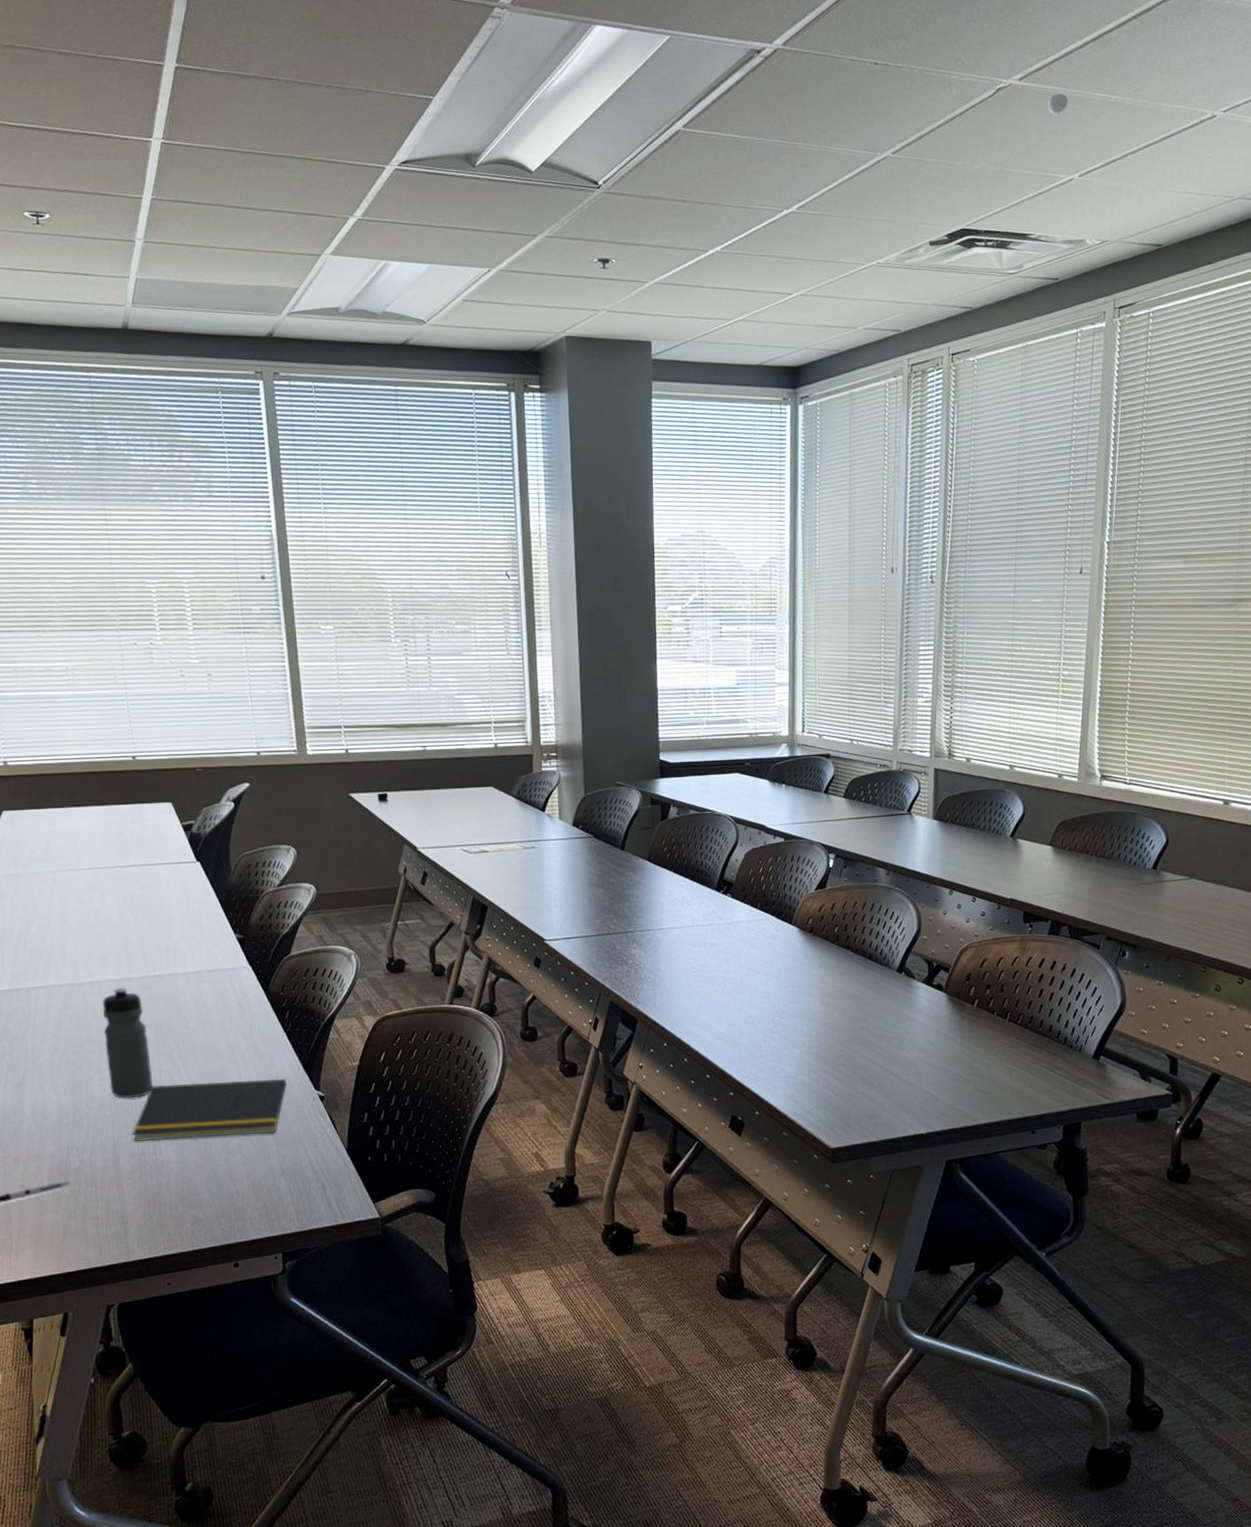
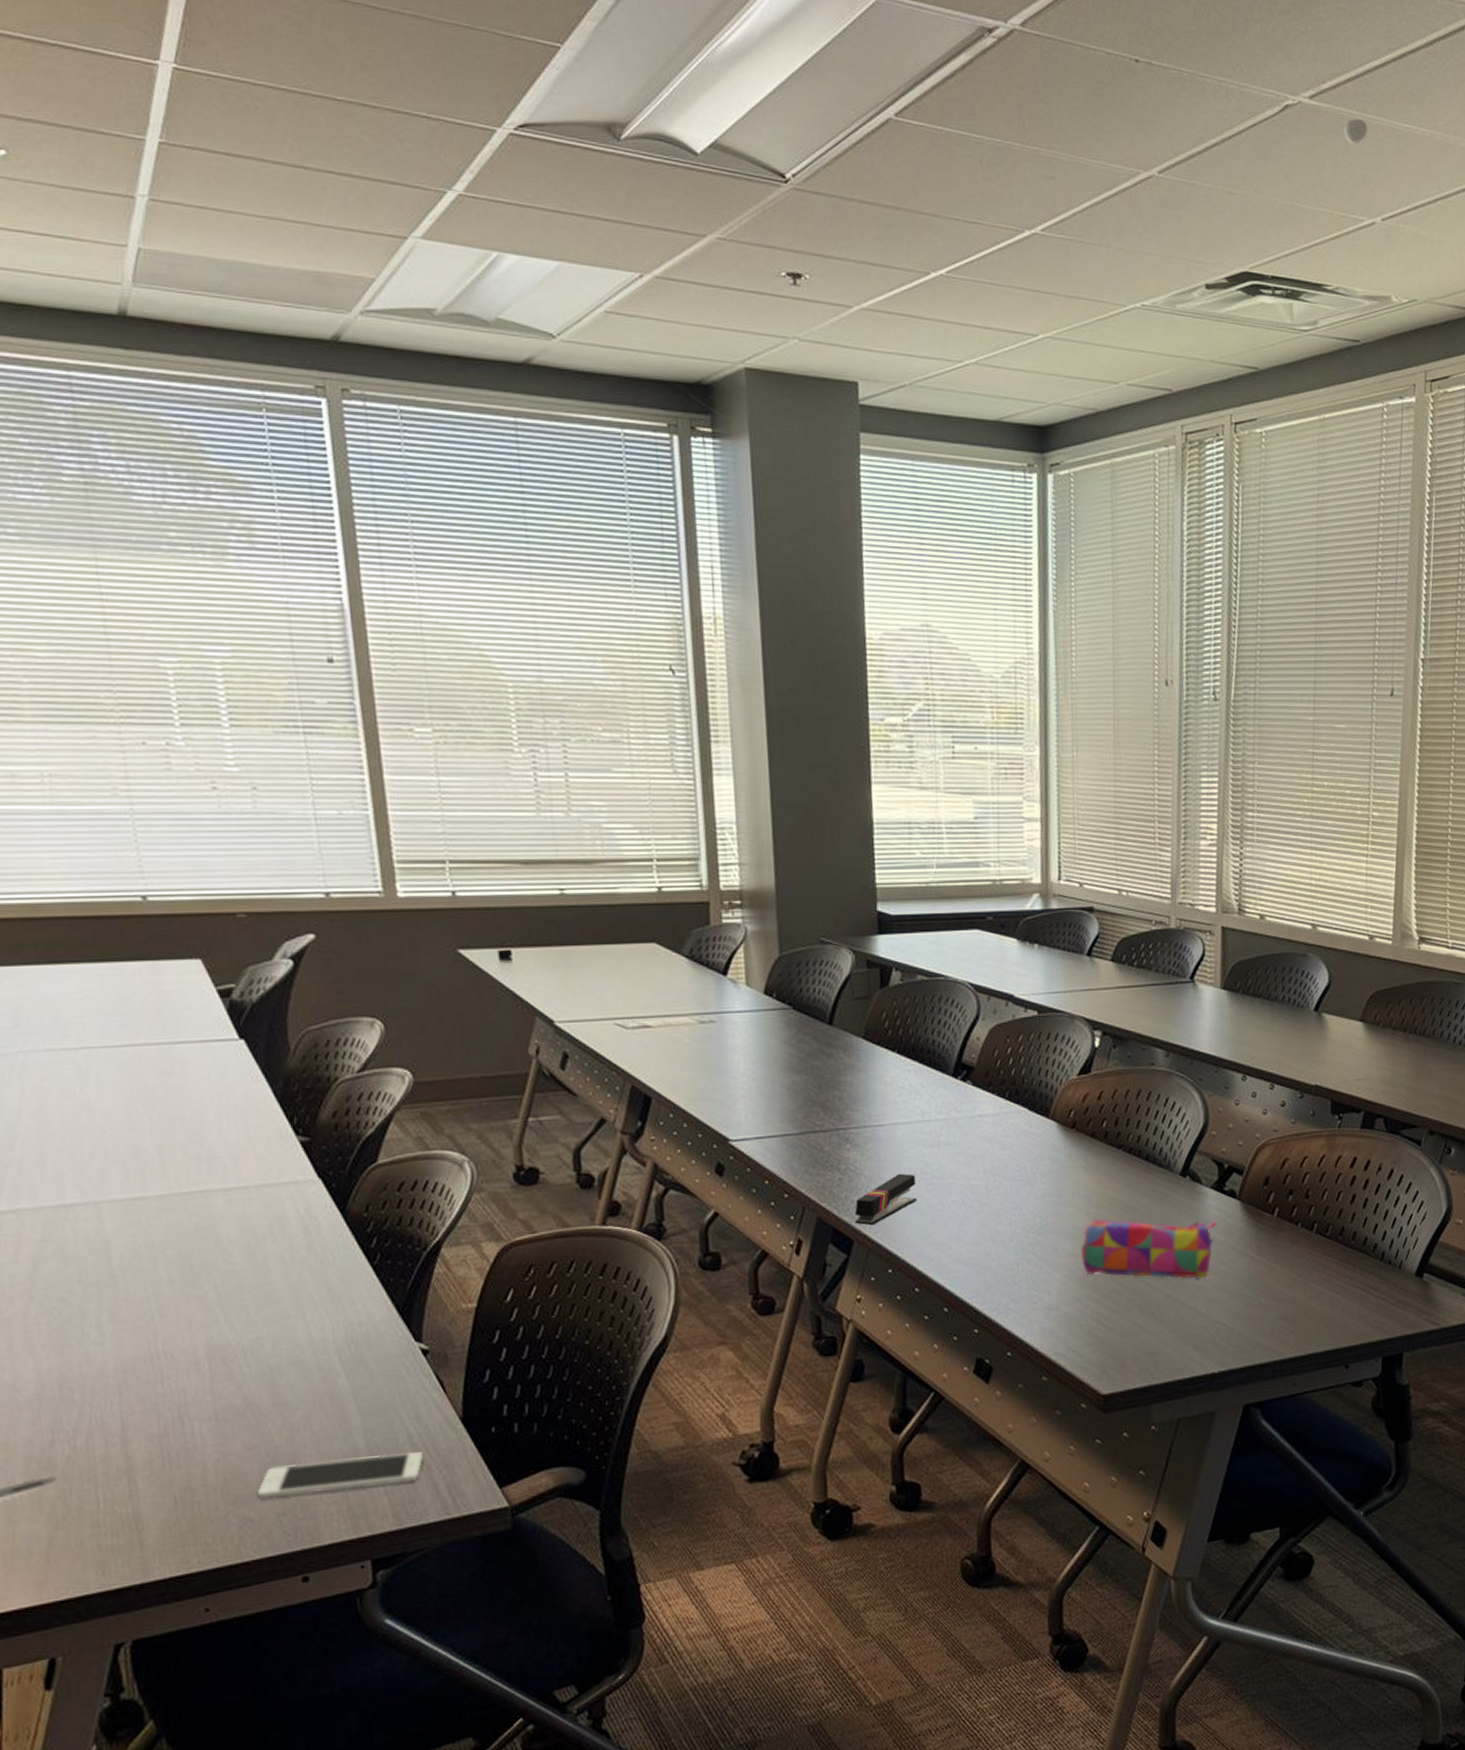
water bottle: present [103,988,153,1099] -> none [102,1210,180,1361]
notepad: present [132,1079,287,1141] -> none [149,1328,375,1419]
cell phone: none [204,1173,319,1204] -> present [256,1452,423,1499]
stapler: none [638,967,687,1008] -> present [854,1173,918,1226]
pencil case: none [815,1006,927,1057] -> present [1081,1218,1217,1279]

